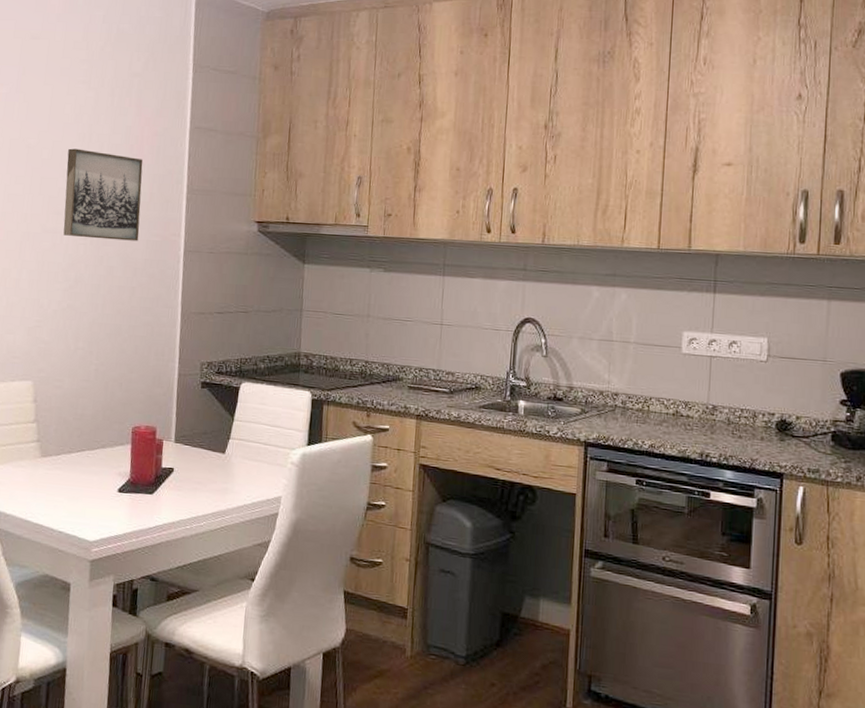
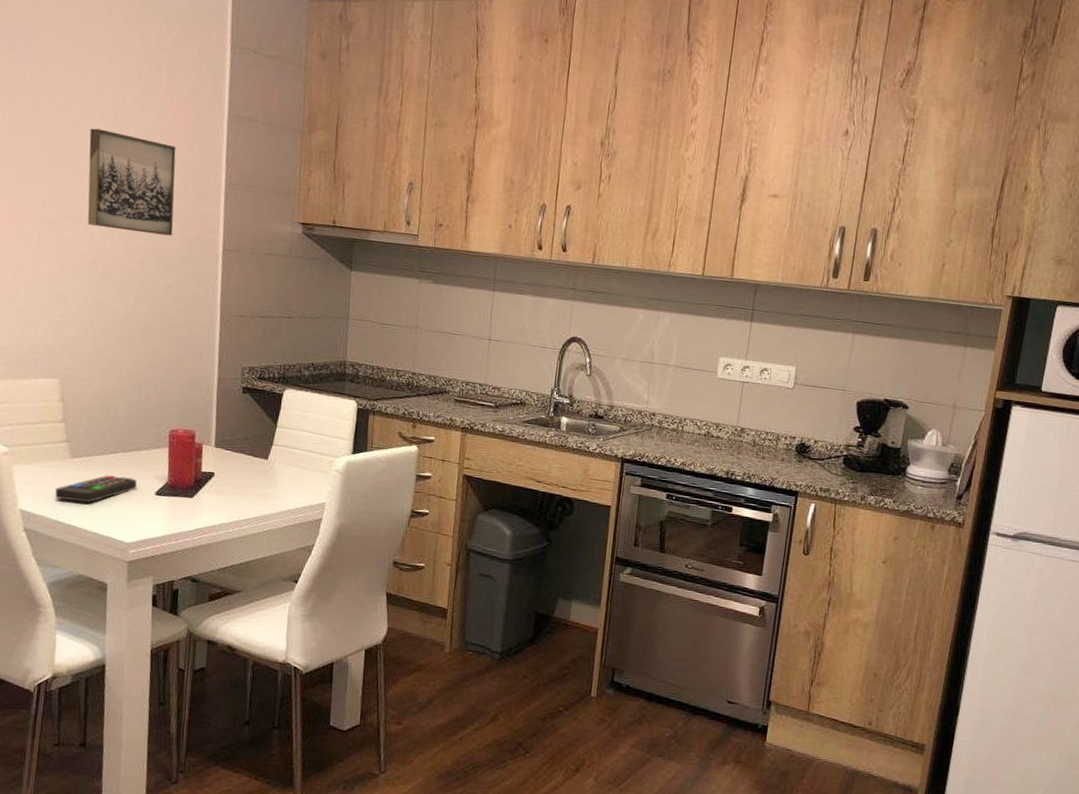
remote control: none [25,473,101,501] -> present [55,475,137,503]

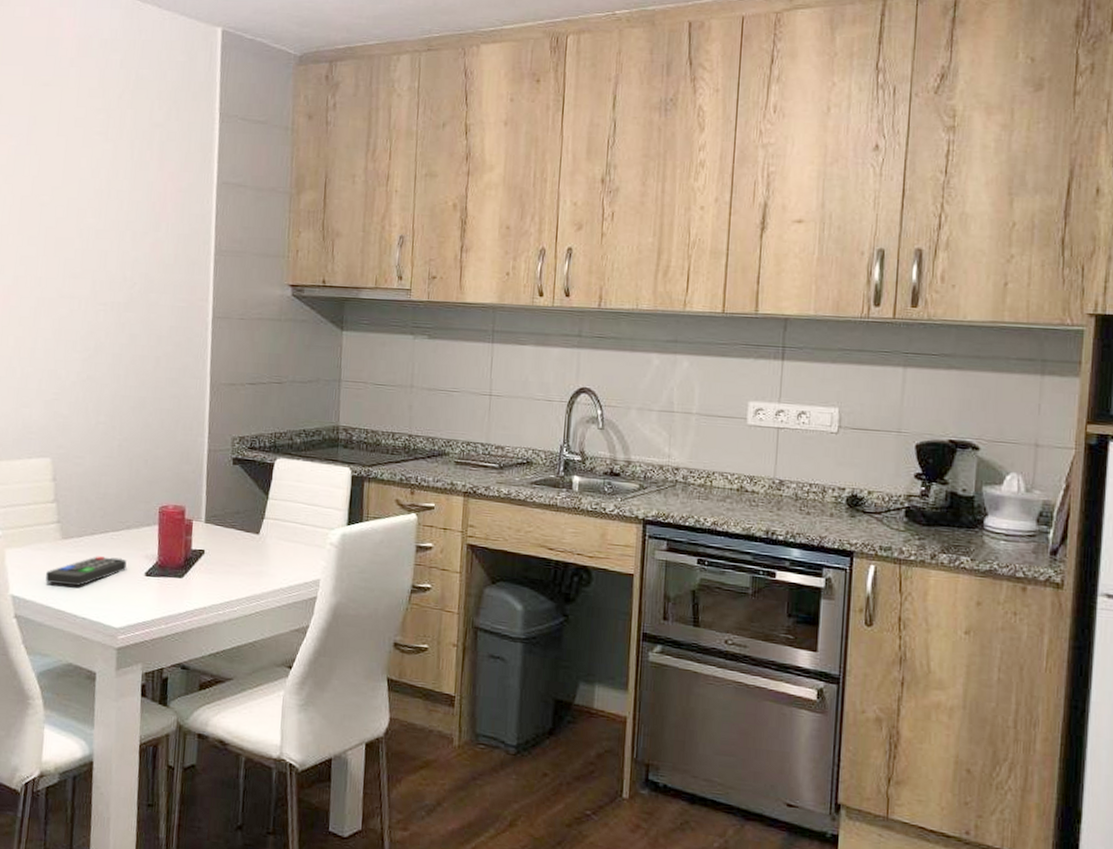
wall art: present [87,128,176,236] -> none [81,206,167,307]

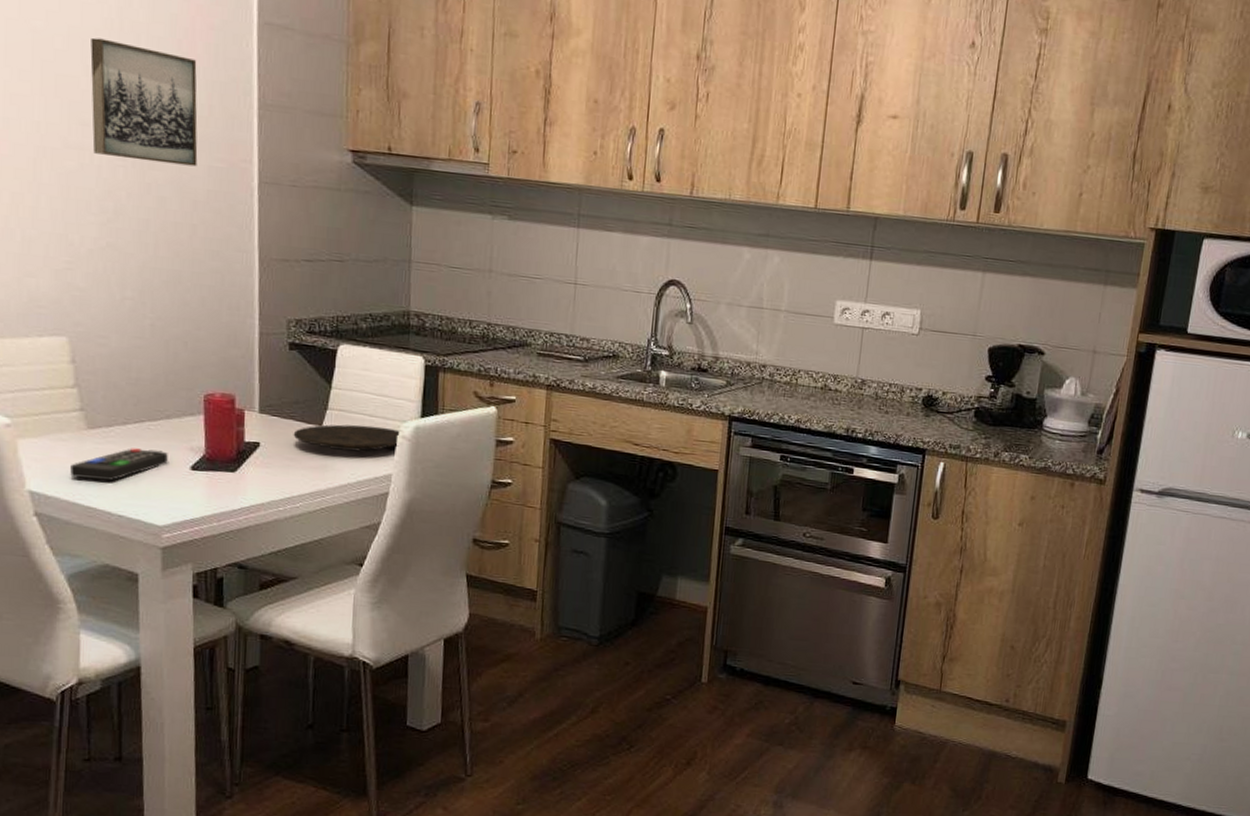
wall art: none [81,206,167,307] -> present [90,37,198,167]
plate: none [233,532,329,558] -> present [293,424,401,452]

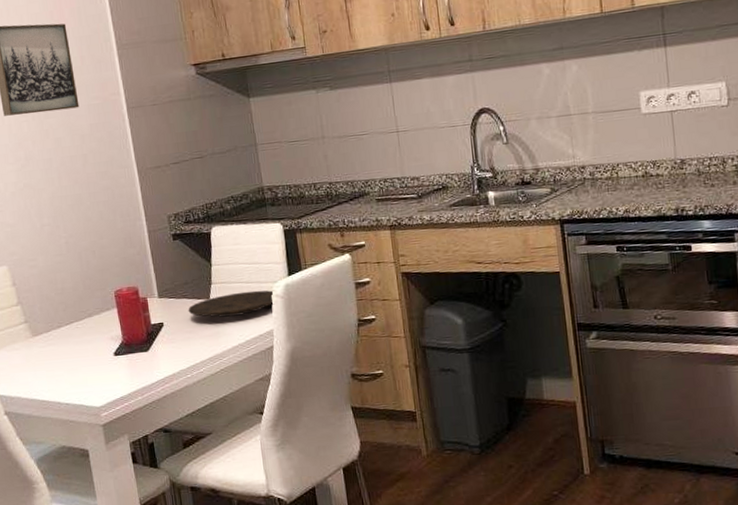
remote control: present [70,448,168,481] -> none [25,344,96,378]

